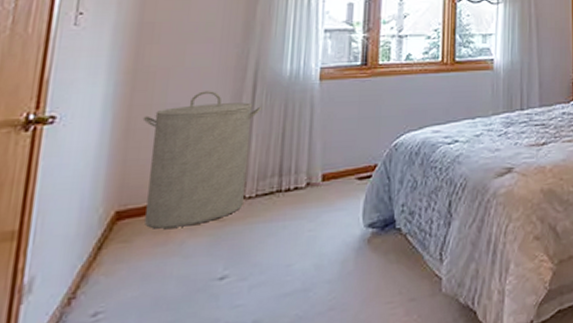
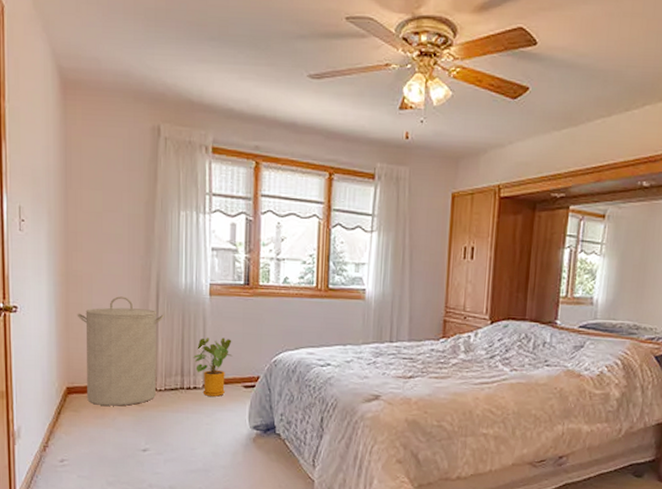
house plant: none [296,125,346,196] -> present [193,337,233,397]

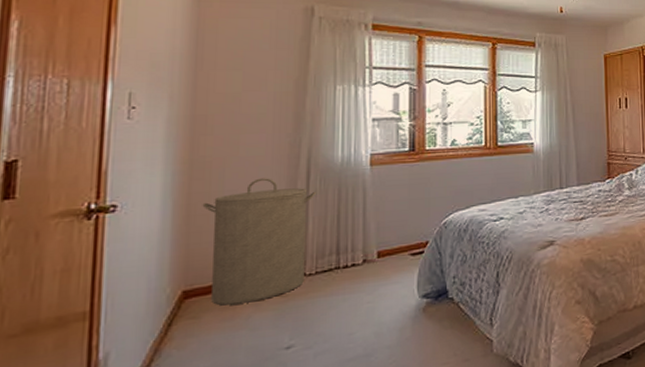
house plant: present [193,337,233,397] -> none [351,207,398,272]

